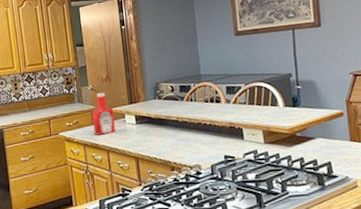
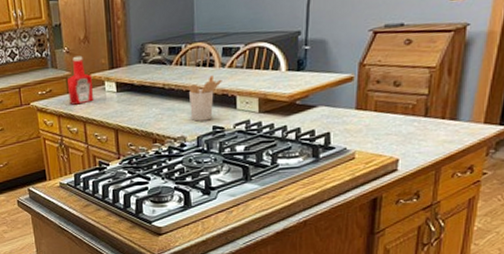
utensil holder: none [199,110,229,151] -> present [188,75,222,122]

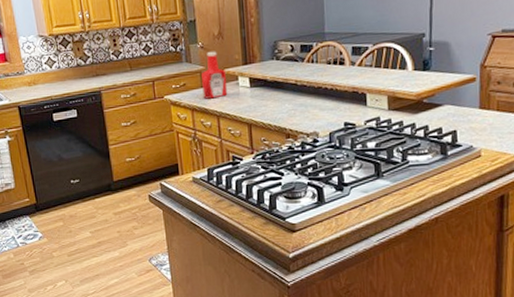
utensil holder: present [188,75,222,122] -> none [319,73,353,118]

